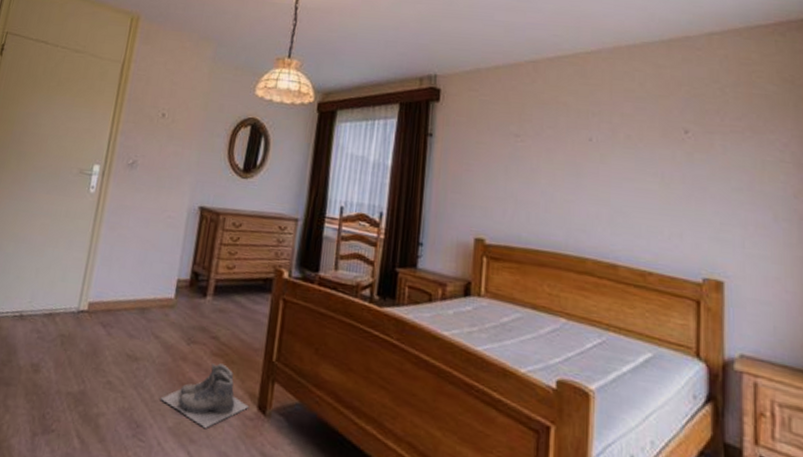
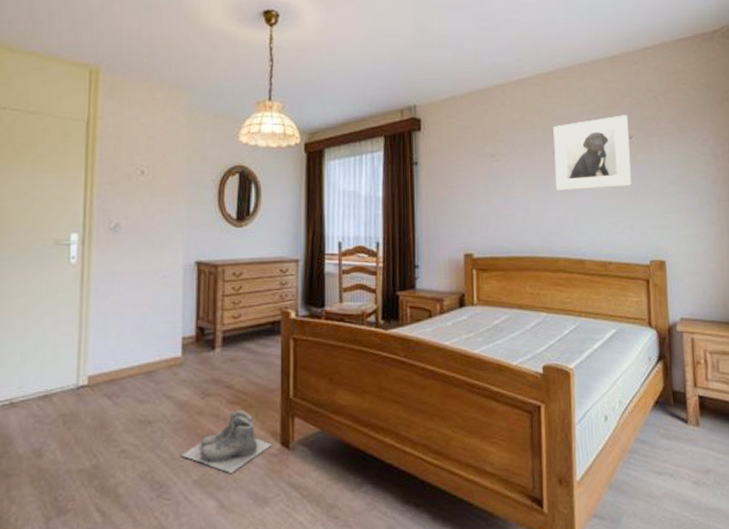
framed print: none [589,105,685,188] -> present [553,115,631,191]

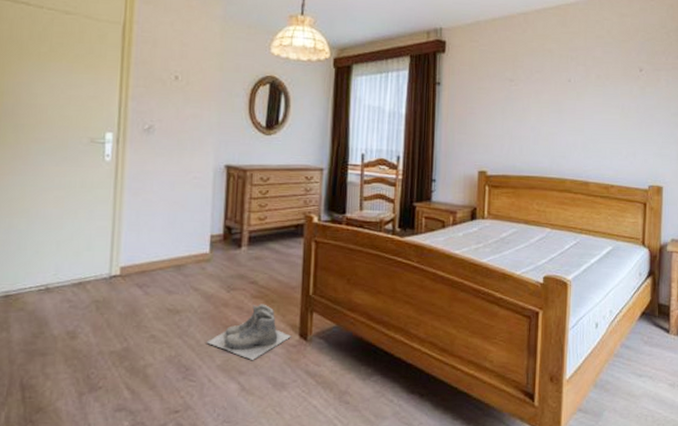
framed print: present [553,115,631,191] -> none [568,48,640,117]

